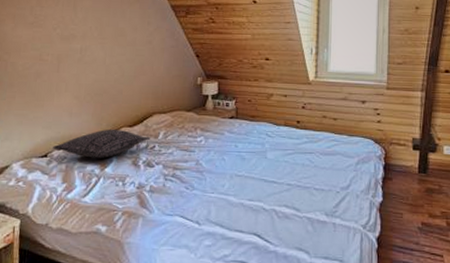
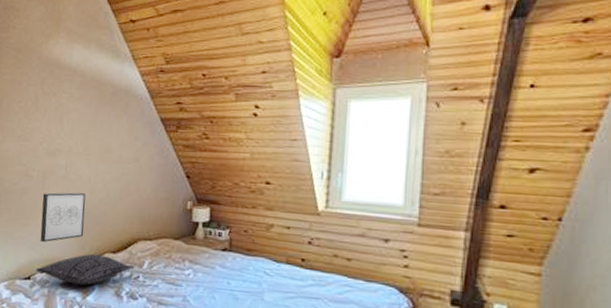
wall art: none [56,74,101,122] -> present [40,192,86,243]

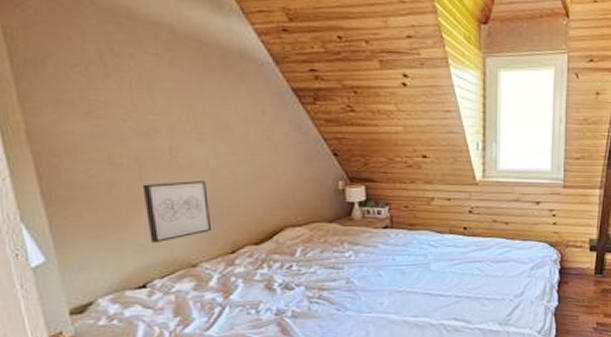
pillow: present [35,254,135,286] -> none [151,249,286,285]

